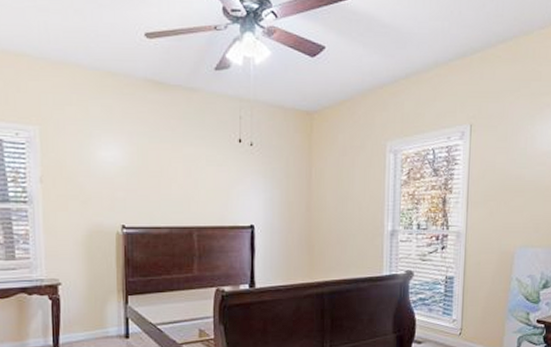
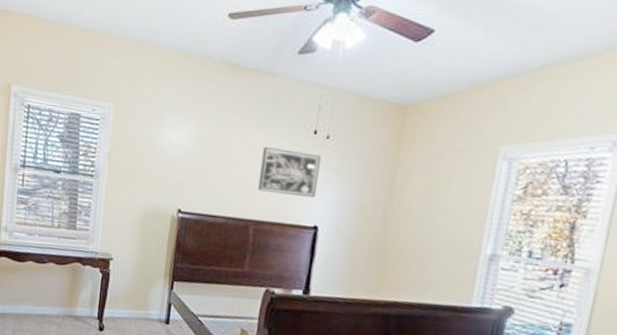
wall art: none [196,158,248,201] -> present [258,147,321,199]

